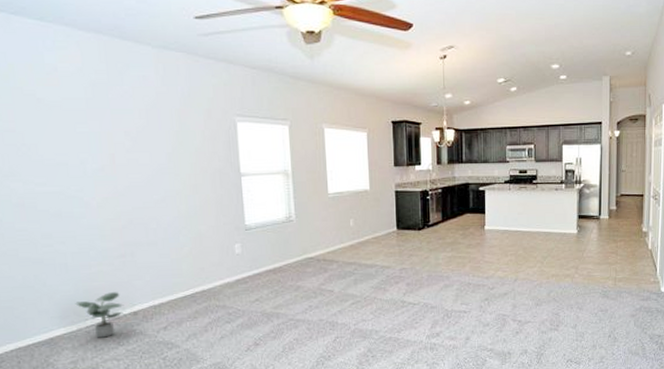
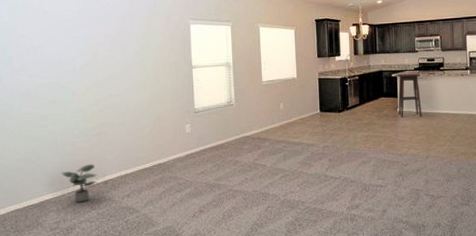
bar stool: none [485,187,512,236] -> present [397,74,422,118]

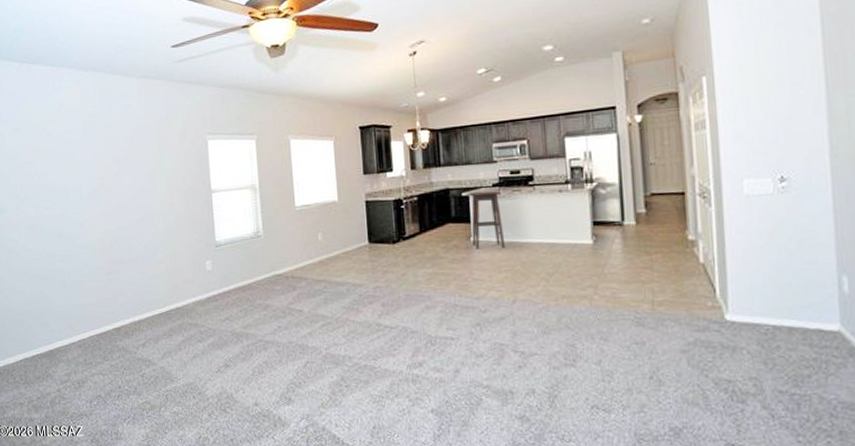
potted plant: present [61,164,98,203] -> none [70,308,110,352]

